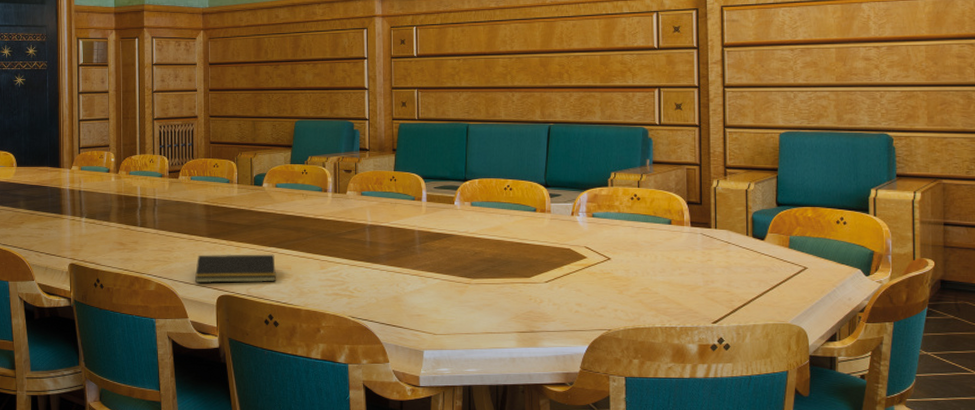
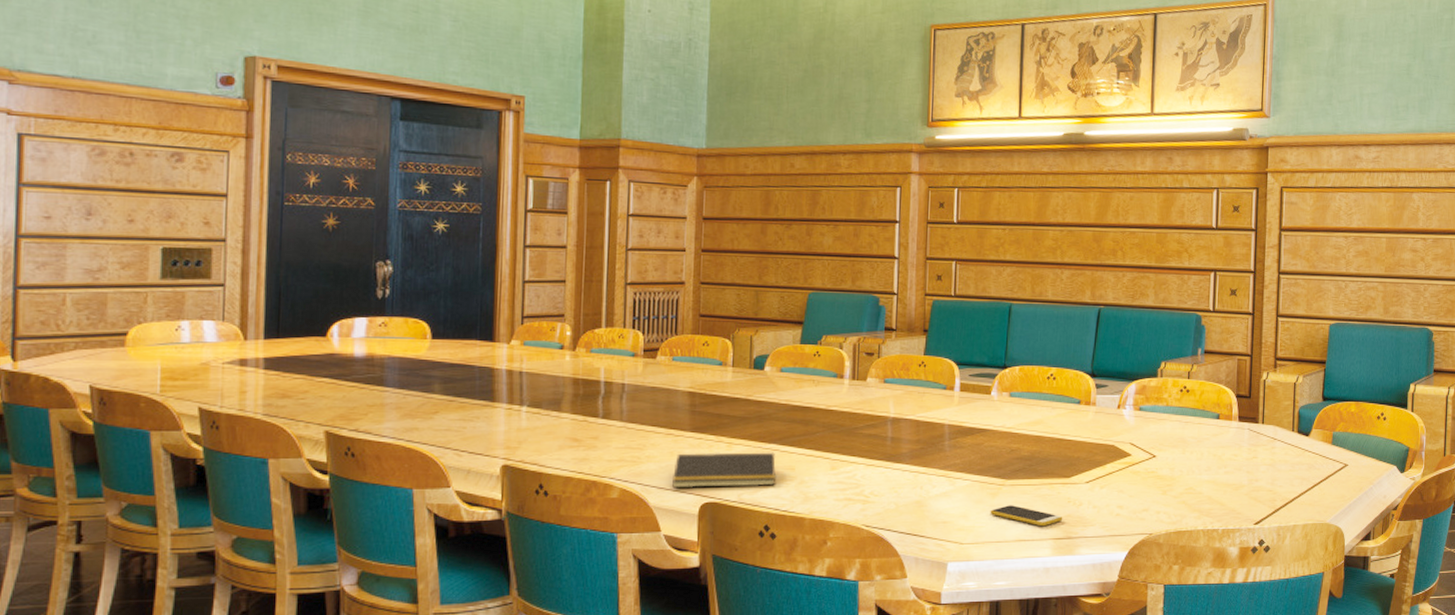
smartphone: none [459,301,526,321] -> present [990,505,1063,527]

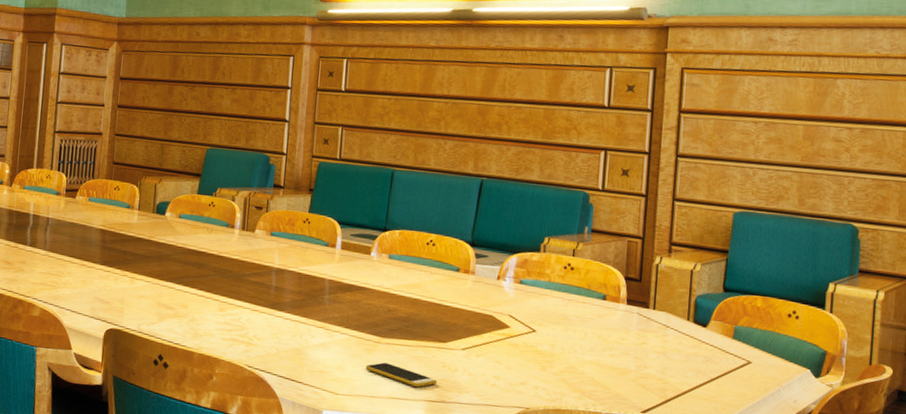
notepad: present [672,452,776,489] -> none [83,282,171,320]

